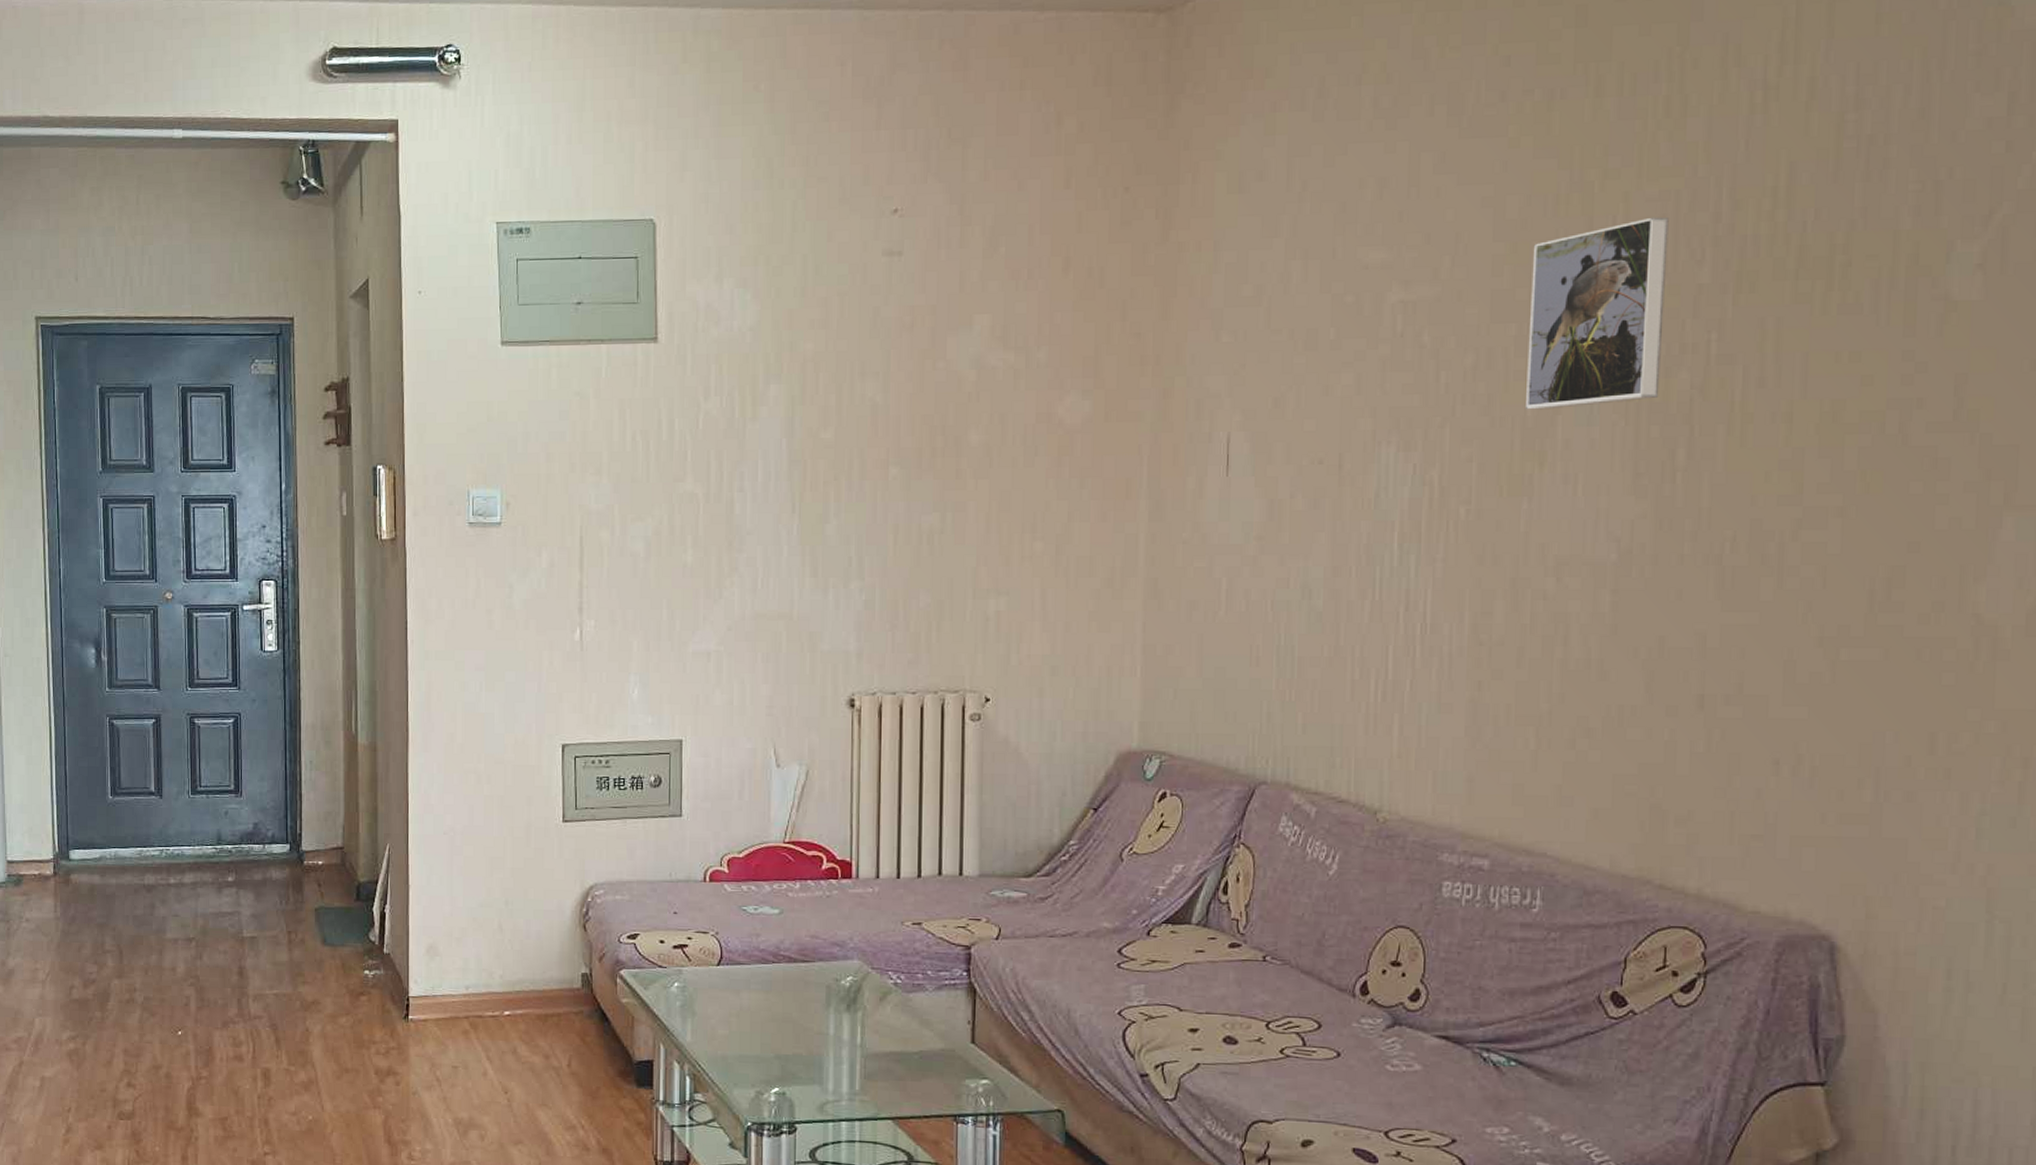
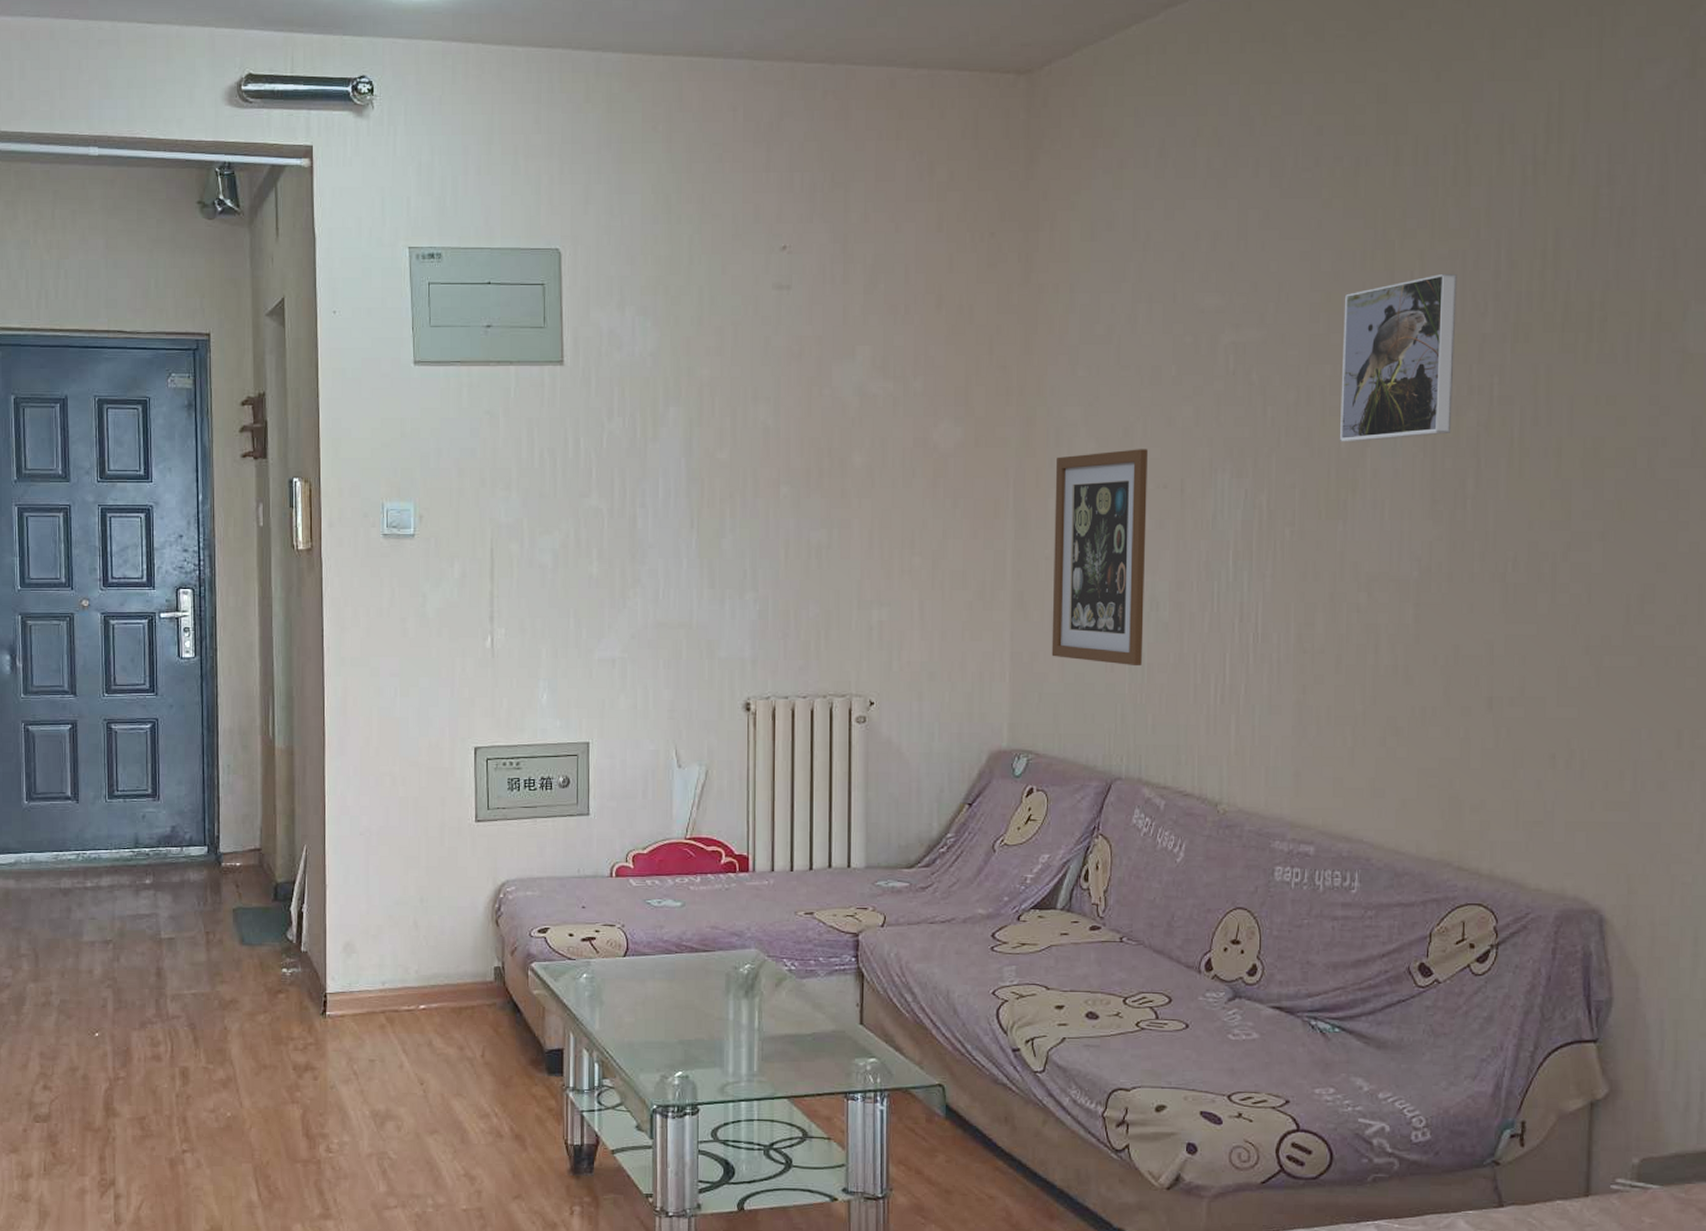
wall art: none [1189,421,1301,659] -> present [1051,449,1148,665]

